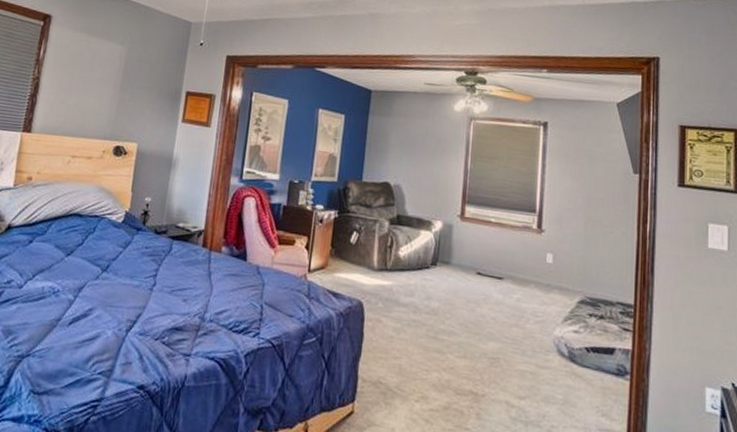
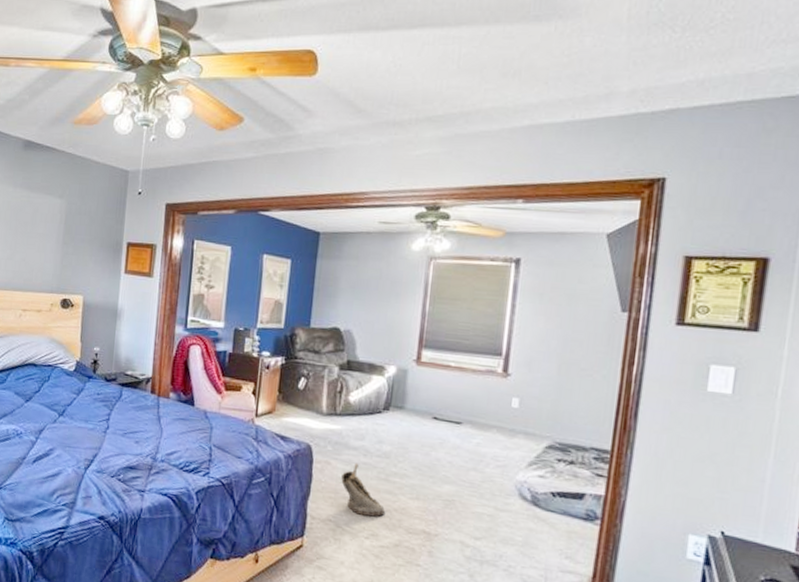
shoe: none [392,320,434,378] -> present [341,463,385,517]

